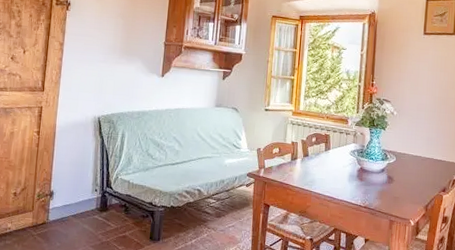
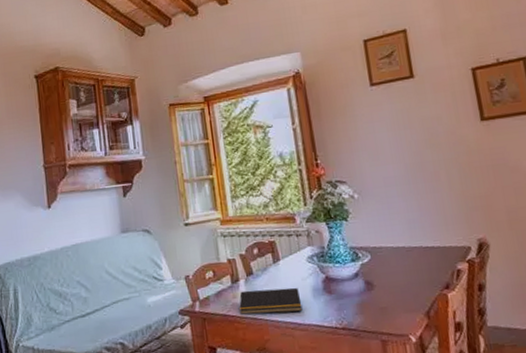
notepad: none [293,167,340,190] -> present [239,287,303,315]

